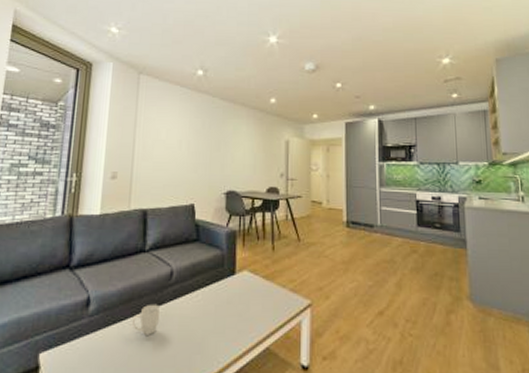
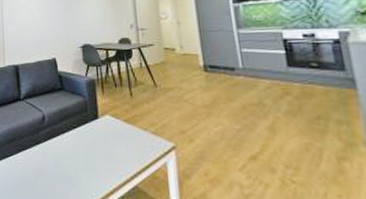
mug: present [131,304,160,335] -> none [16,143,38,170]

